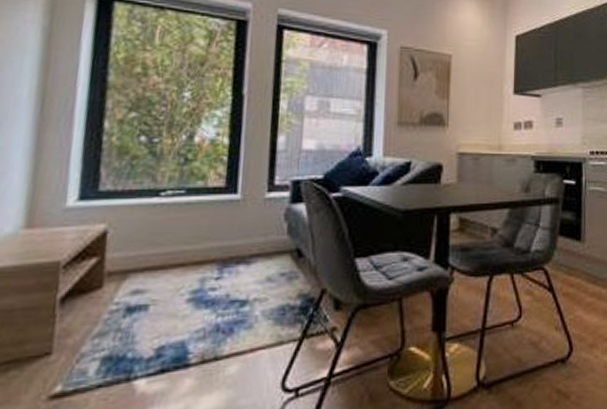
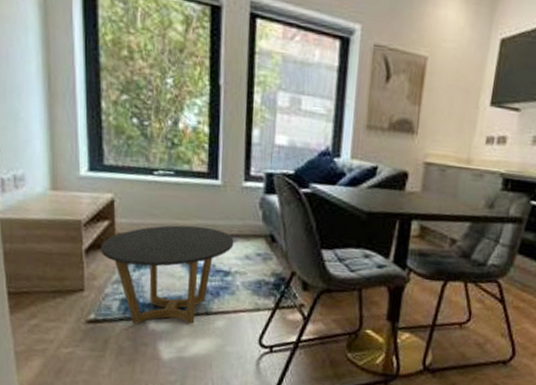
side table: none [81,249,254,390] -> present [101,225,234,324]

